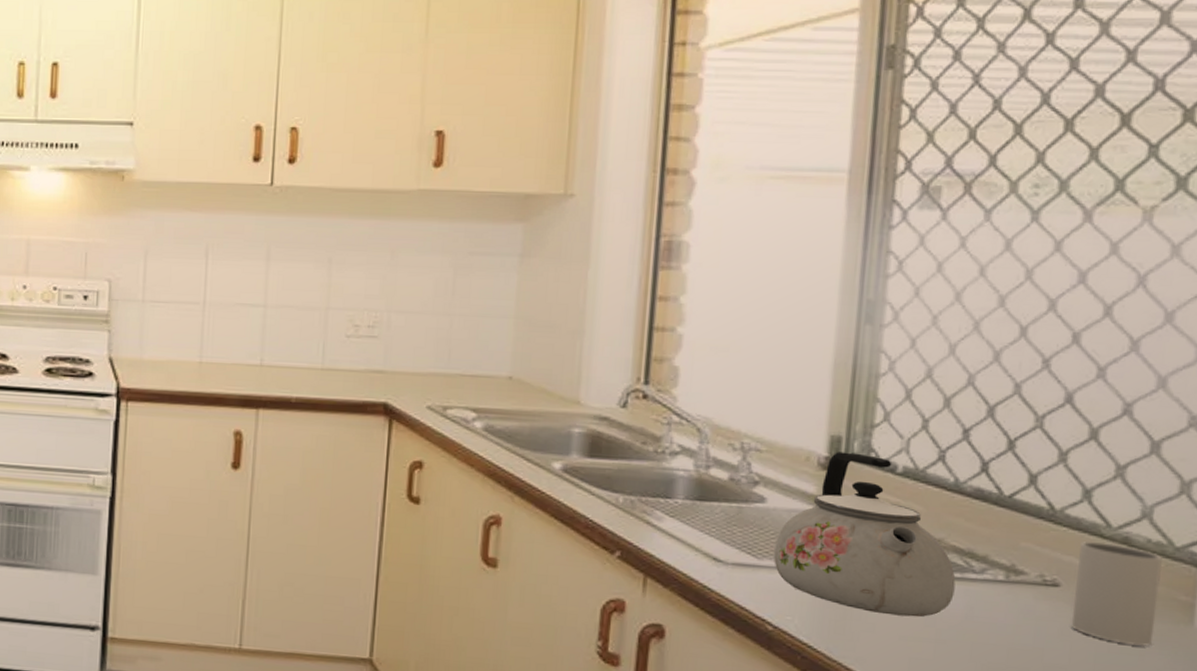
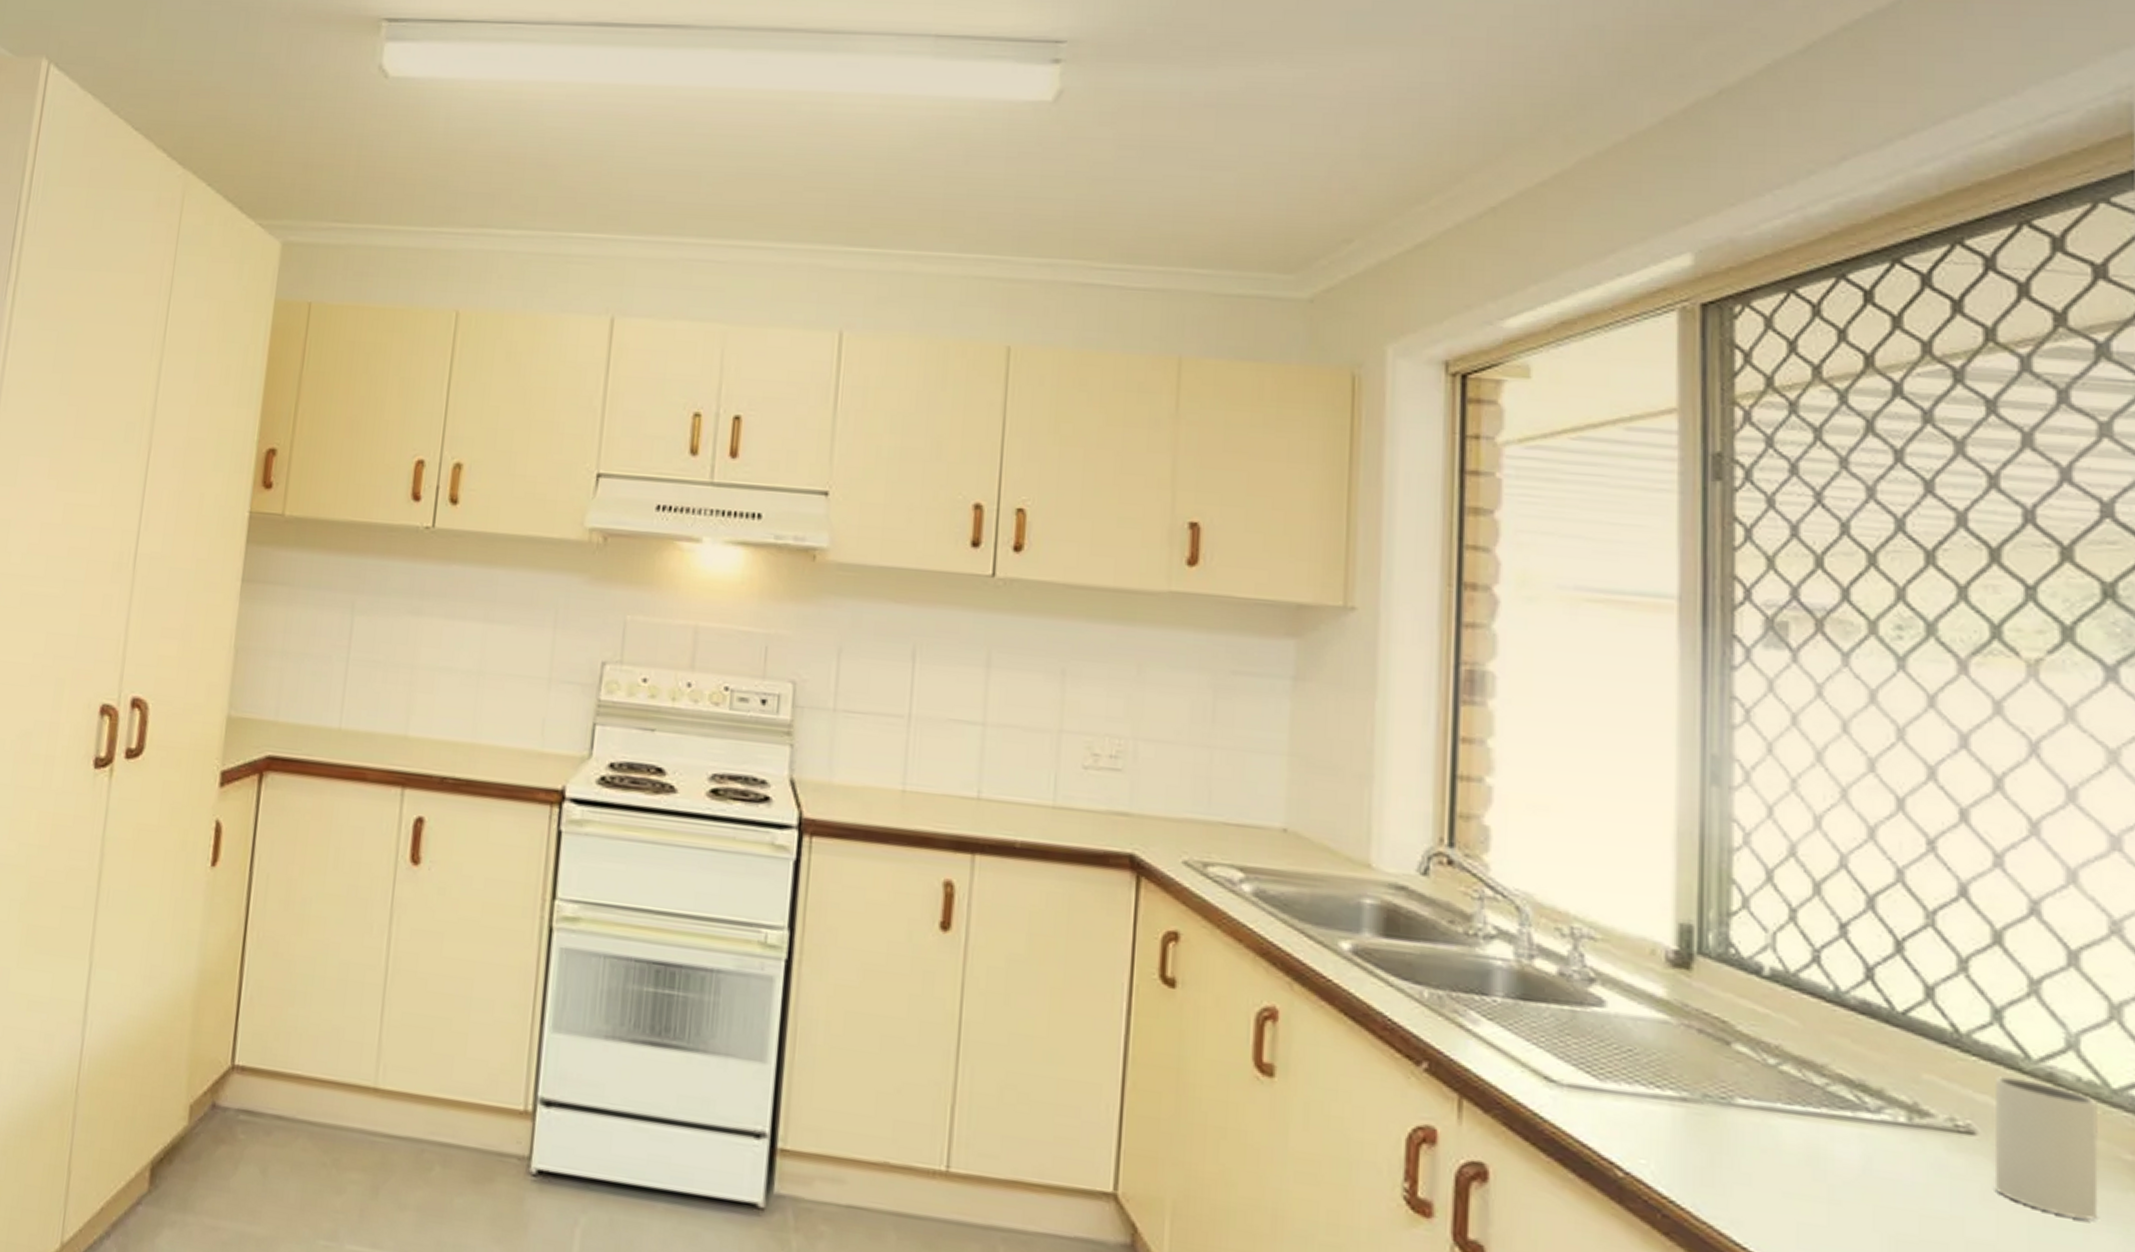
kettle: present [773,452,956,617] -> none [1618,945,1847,1168]

